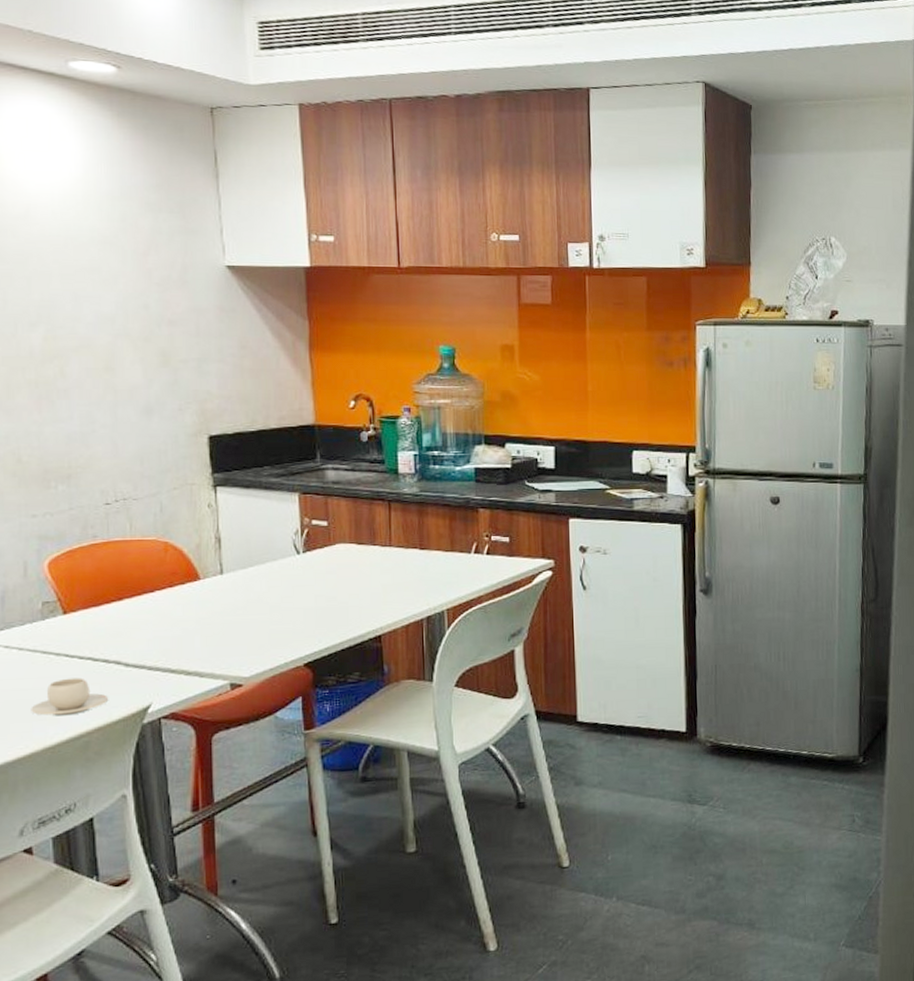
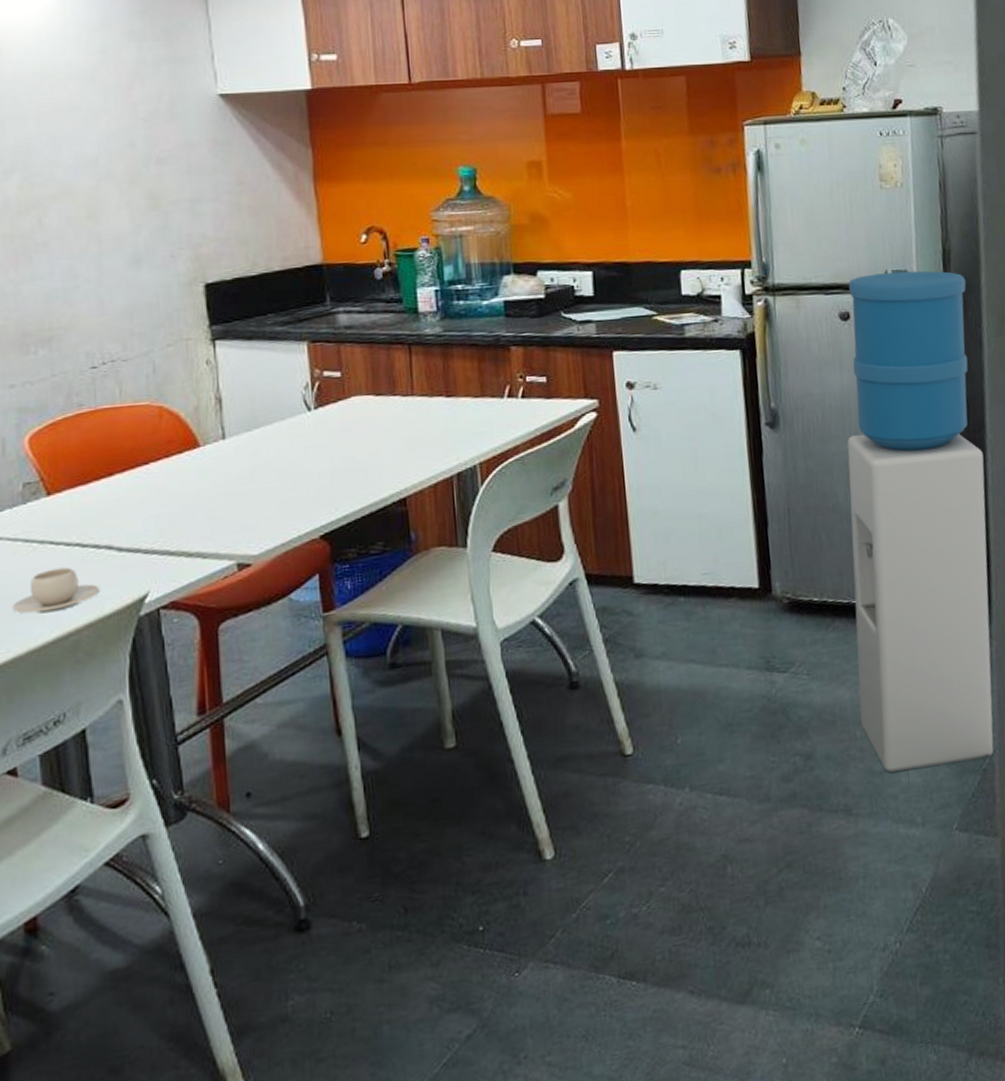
water cooler: none [767,464,889,895] -> present [847,270,994,773]

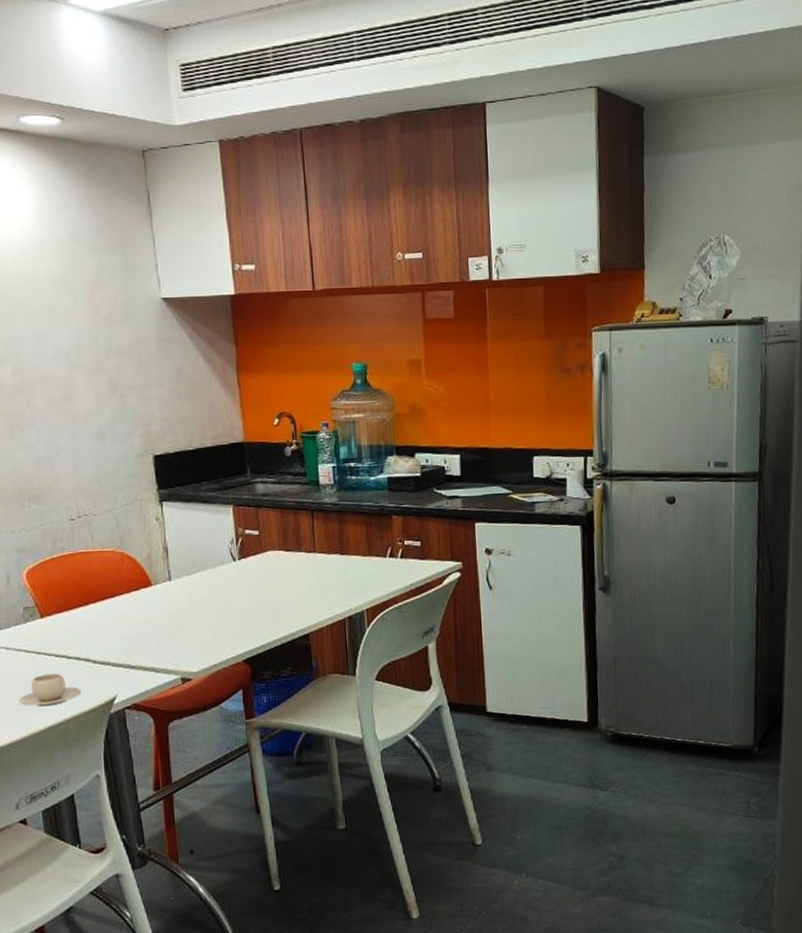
water cooler: present [847,270,994,773] -> none [665,463,784,875]

